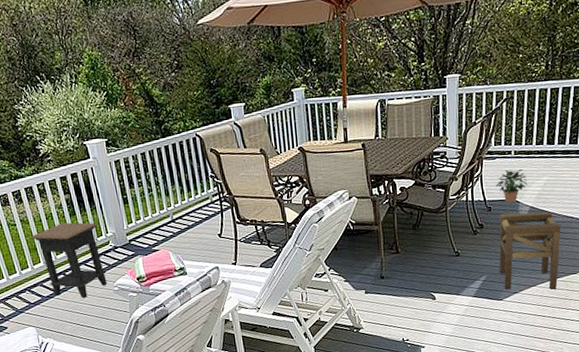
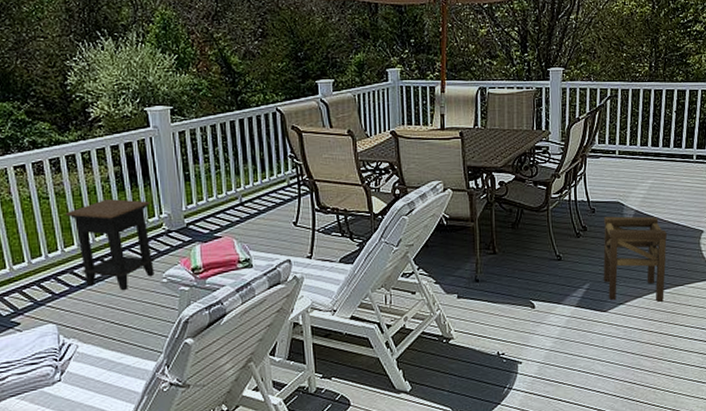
potted plant: present [495,169,528,203] -> none [599,170,633,205]

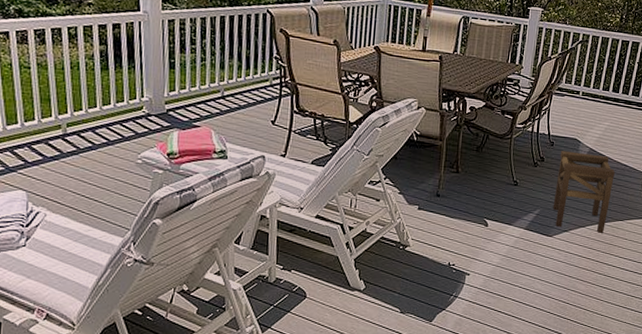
side table: present [65,199,155,291] -> none [46,76,133,167]

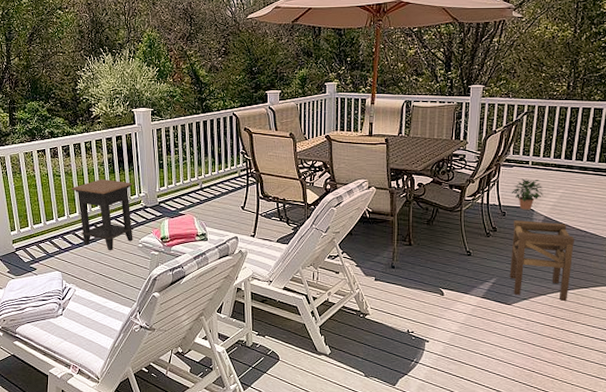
side table: none [46,76,133,167] -> present [71,179,134,251]
potted plant: none [560,108,591,141] -> present [511,178,543,210]

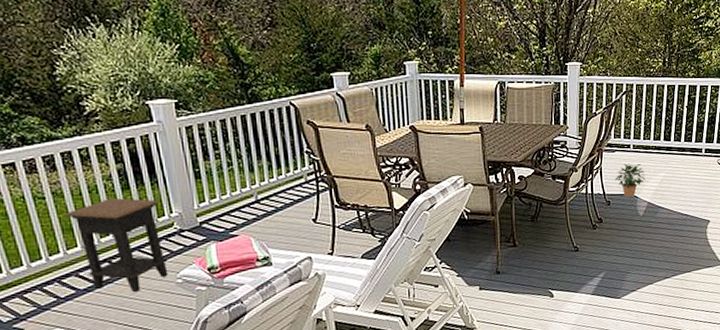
stool: present [509,220,574,301] -> none [617,208,676,288]

